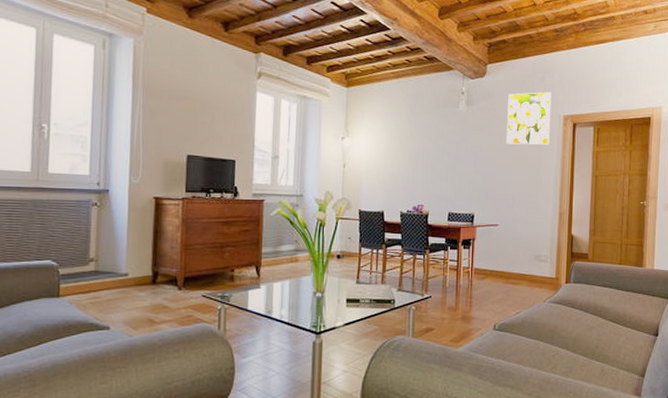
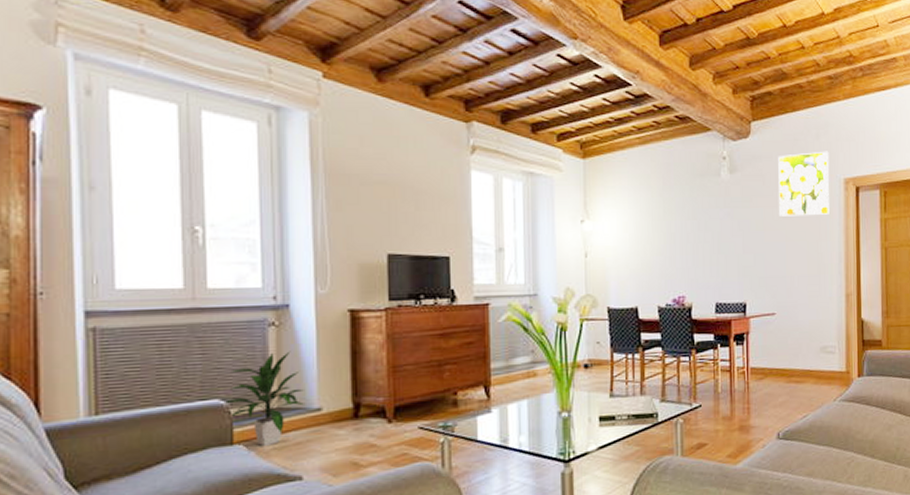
indoor plant: none [55,226,116,301] -> present [225,351,306,447]

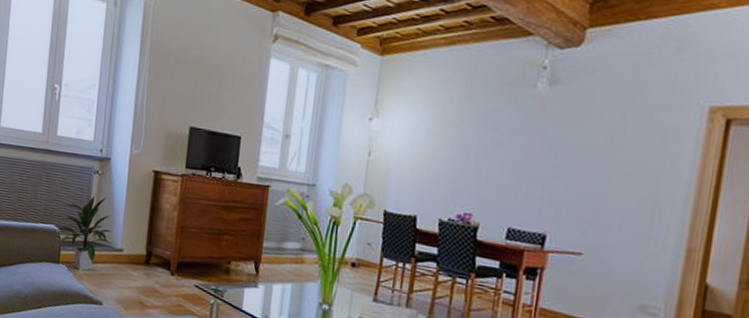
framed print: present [778,151,830,216] -> none [606,70,693,149]

